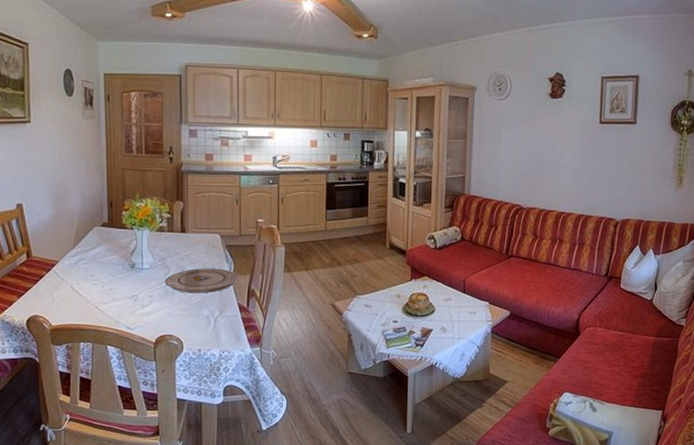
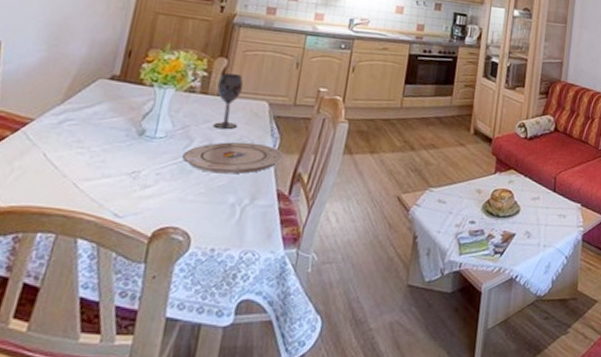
wine glass: none [179,214,199,258] -> present [213,73,244,129]

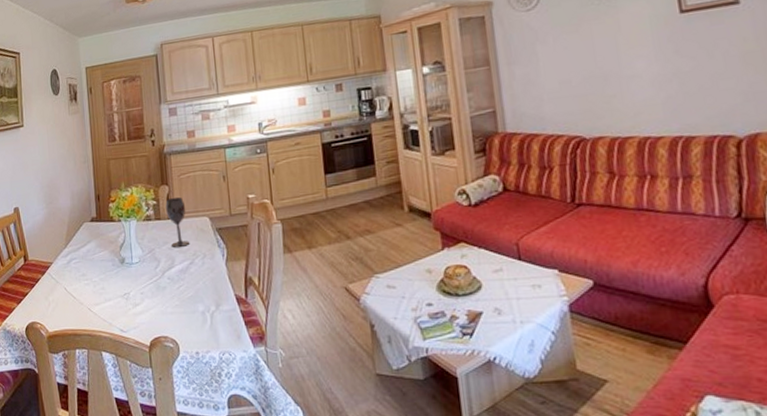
plate: present [182,141,285,174] -> none [156,255,234,287]

